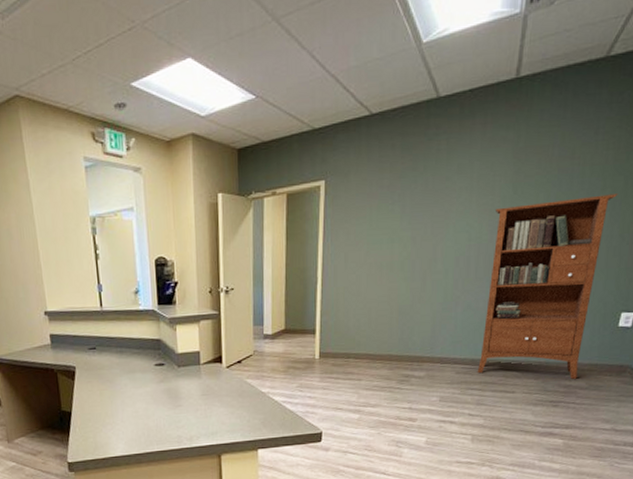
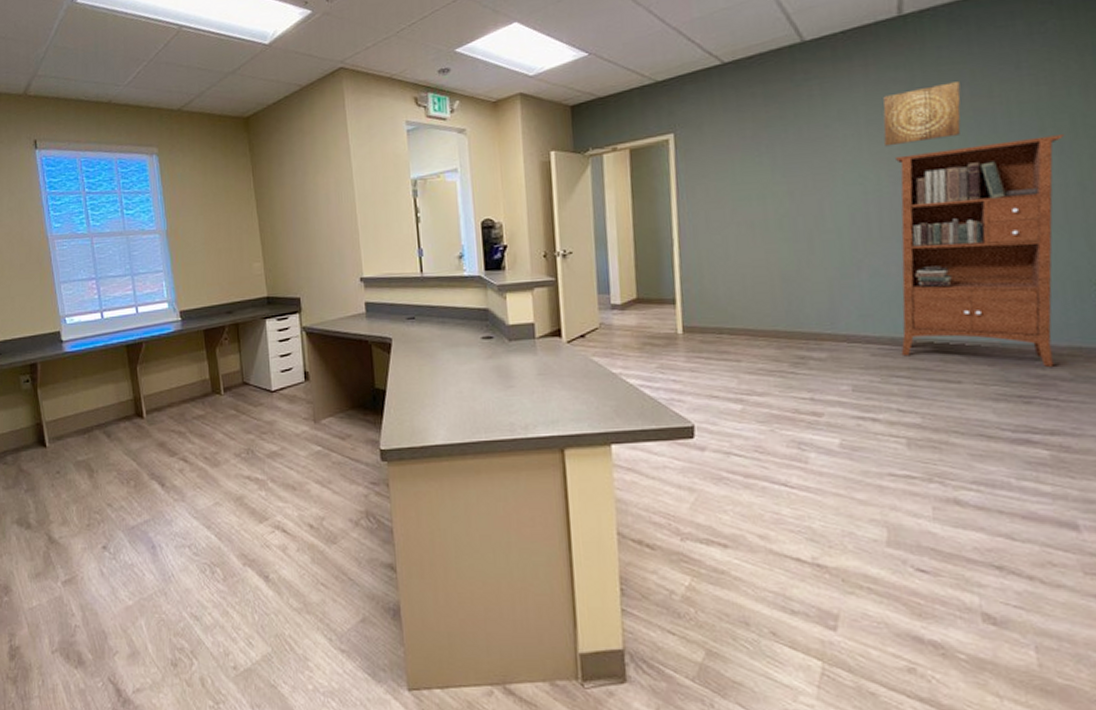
wall art: none [489,143,552,199] -> present [883,81,961,147]

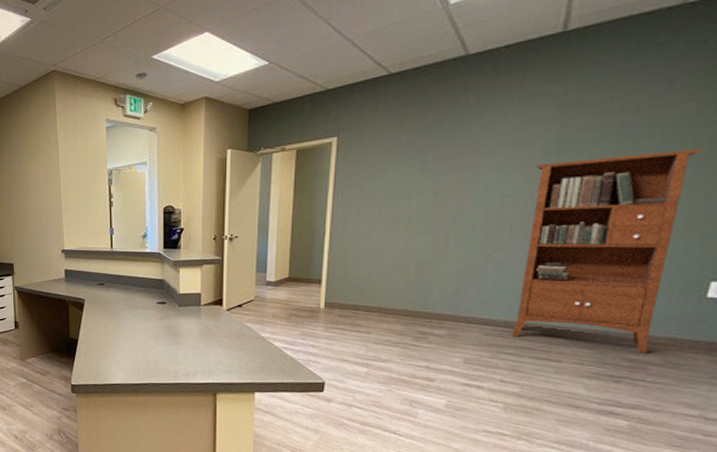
wall art: present [883,81,961,147] -> none [529,96,611,155]

